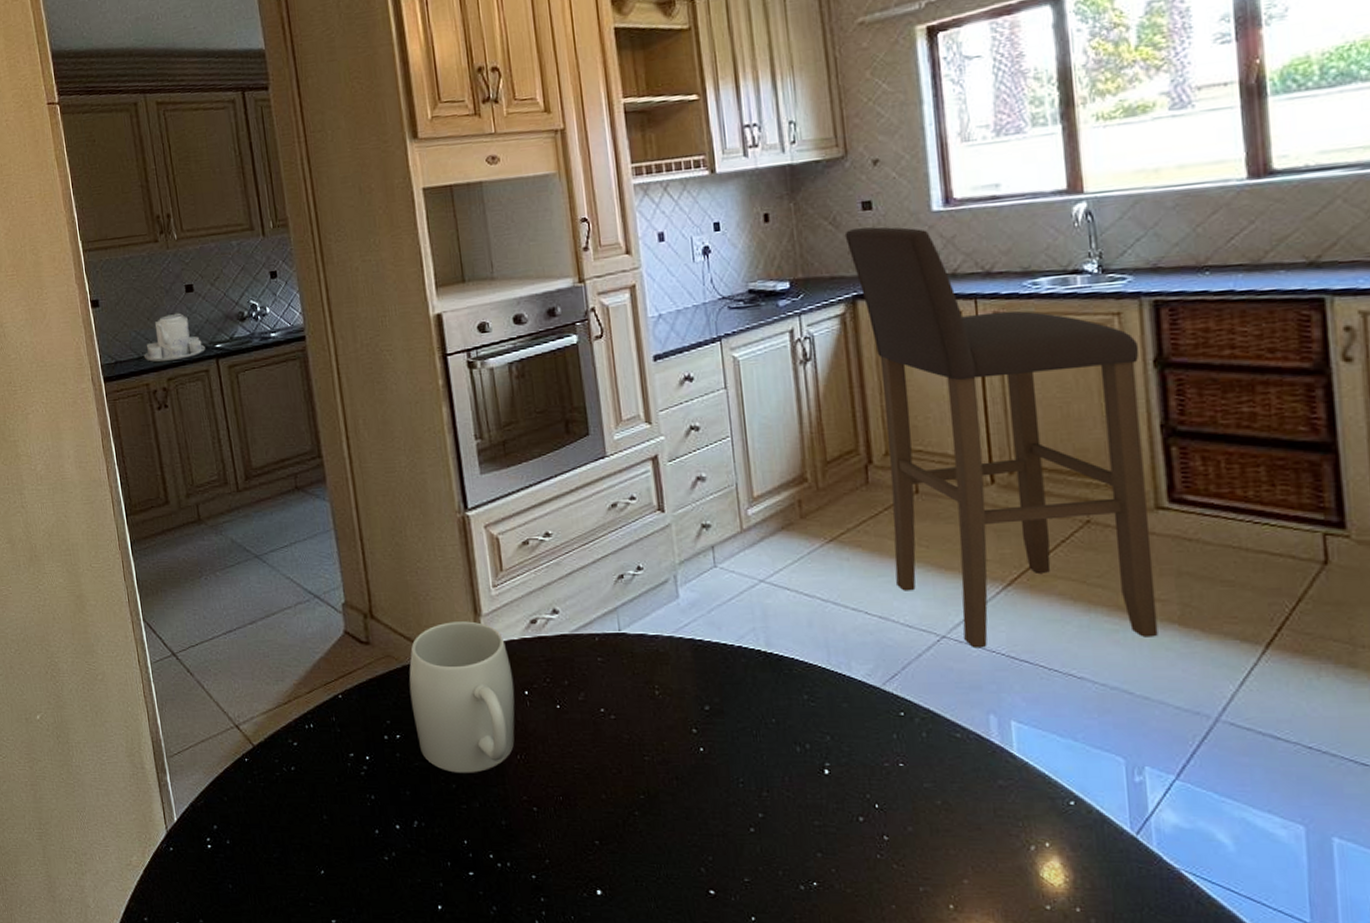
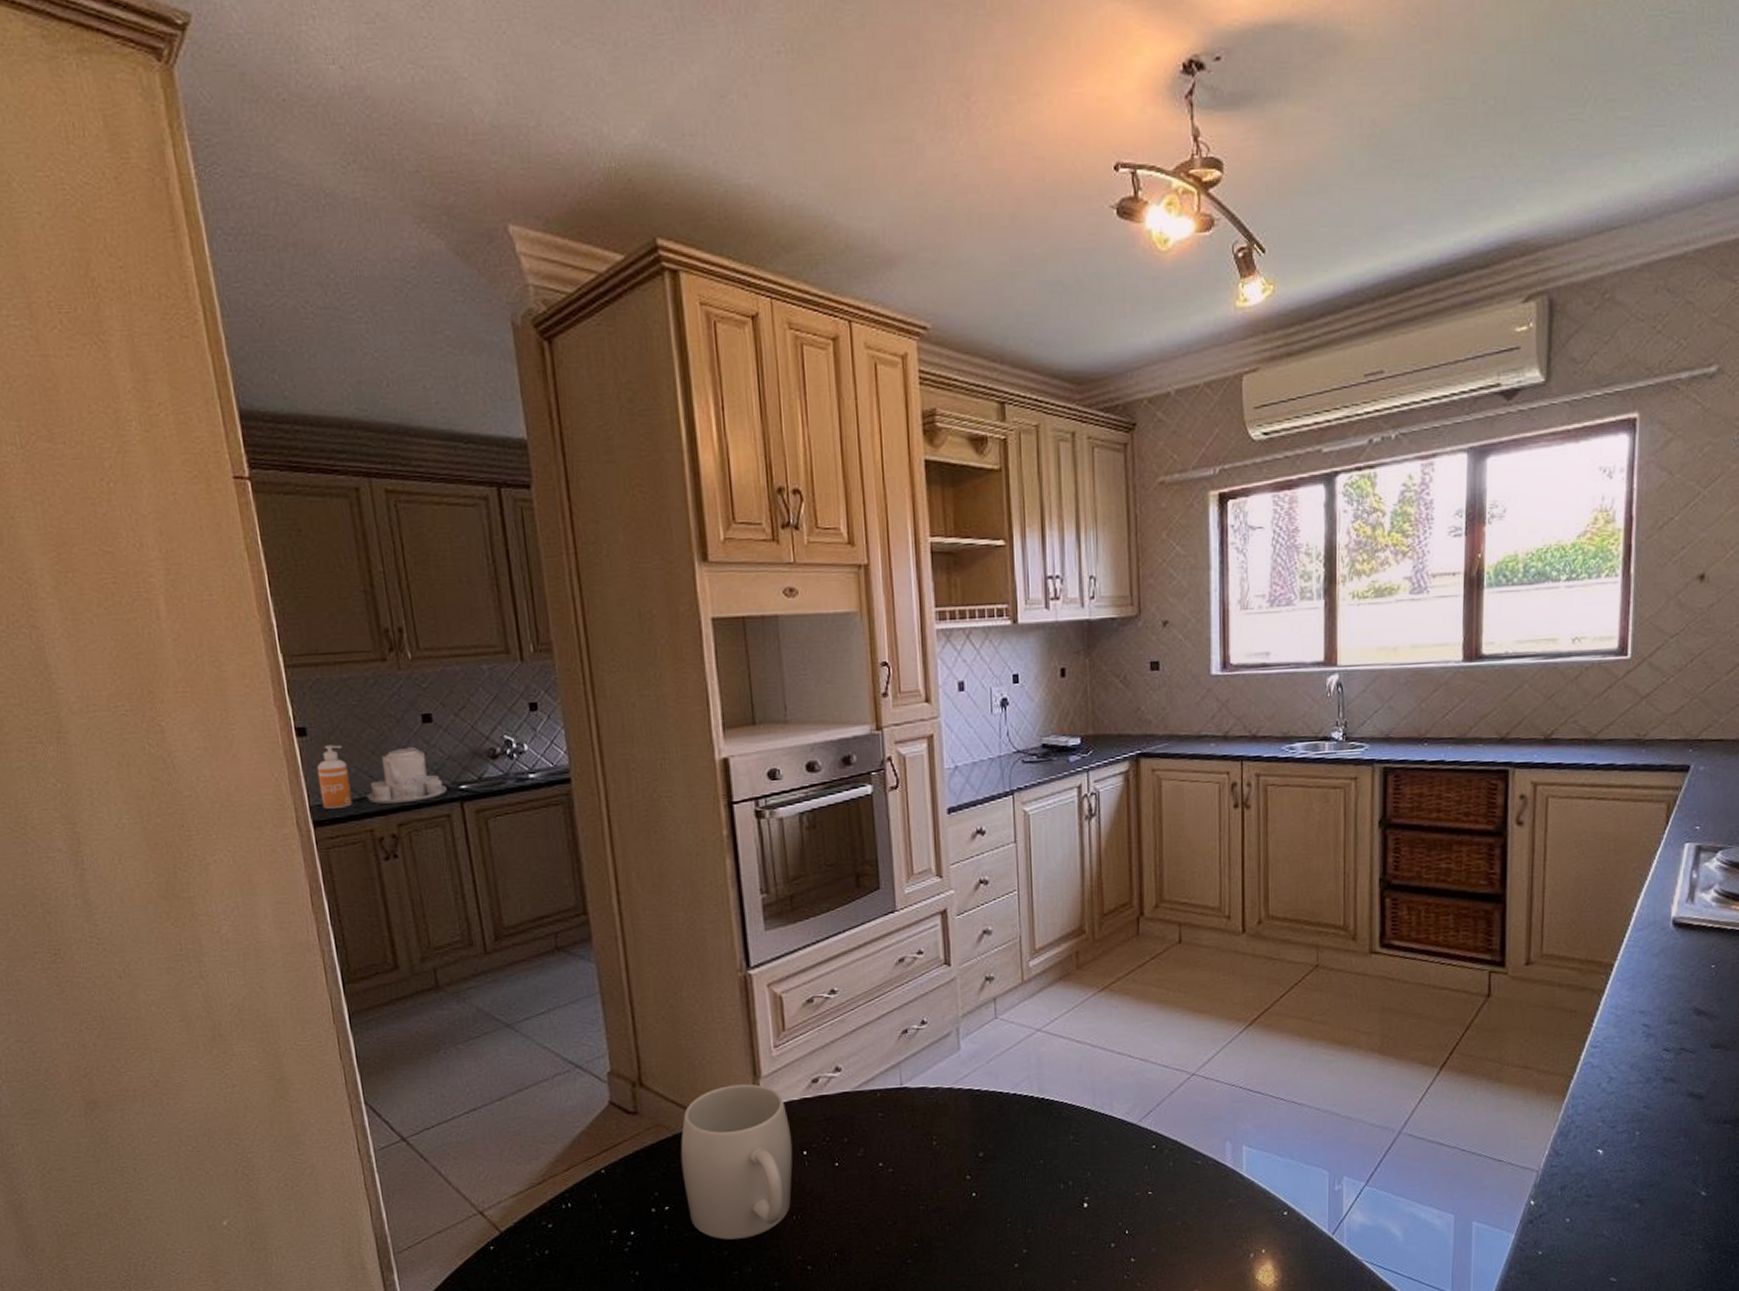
soap dispenser: none [106,313,133,368] -> present [316,744,353,810]
bar stool: present [844,226,1158,648] -> none [1133,687,1369,1083]

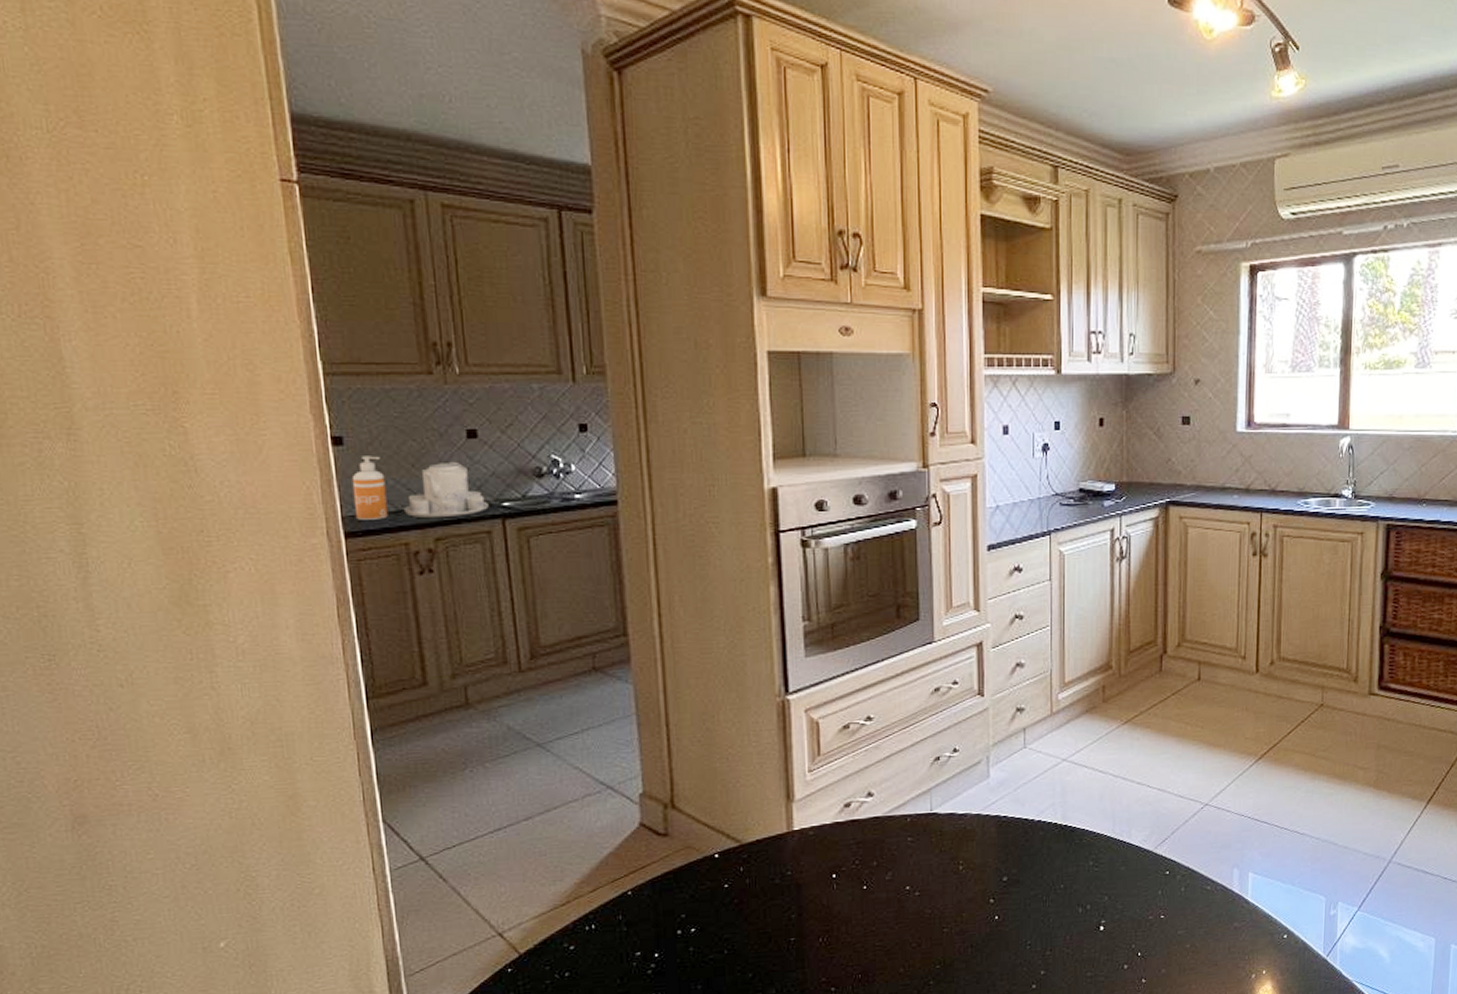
mug: present [680,1084,793,1240] -> none [709,807,822,962]

